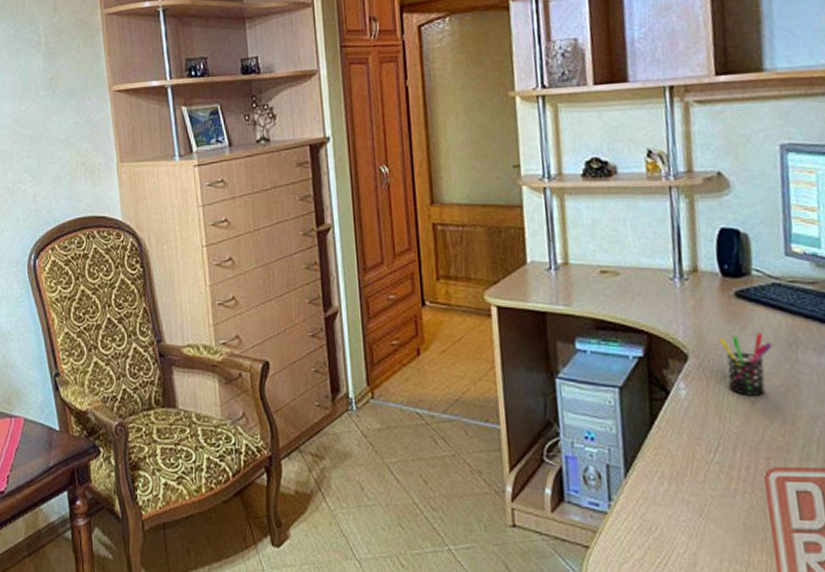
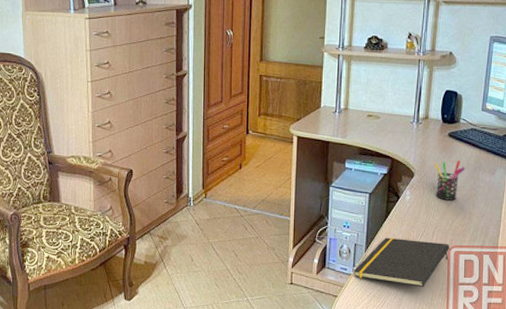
notepad: none [610,454,768,535] -> present [353,237,450,287]

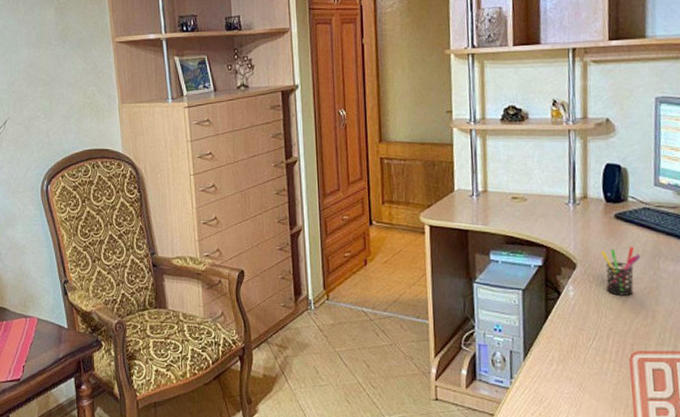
notepad: present [353,237,450,287] -> none [511,342,632,403]

